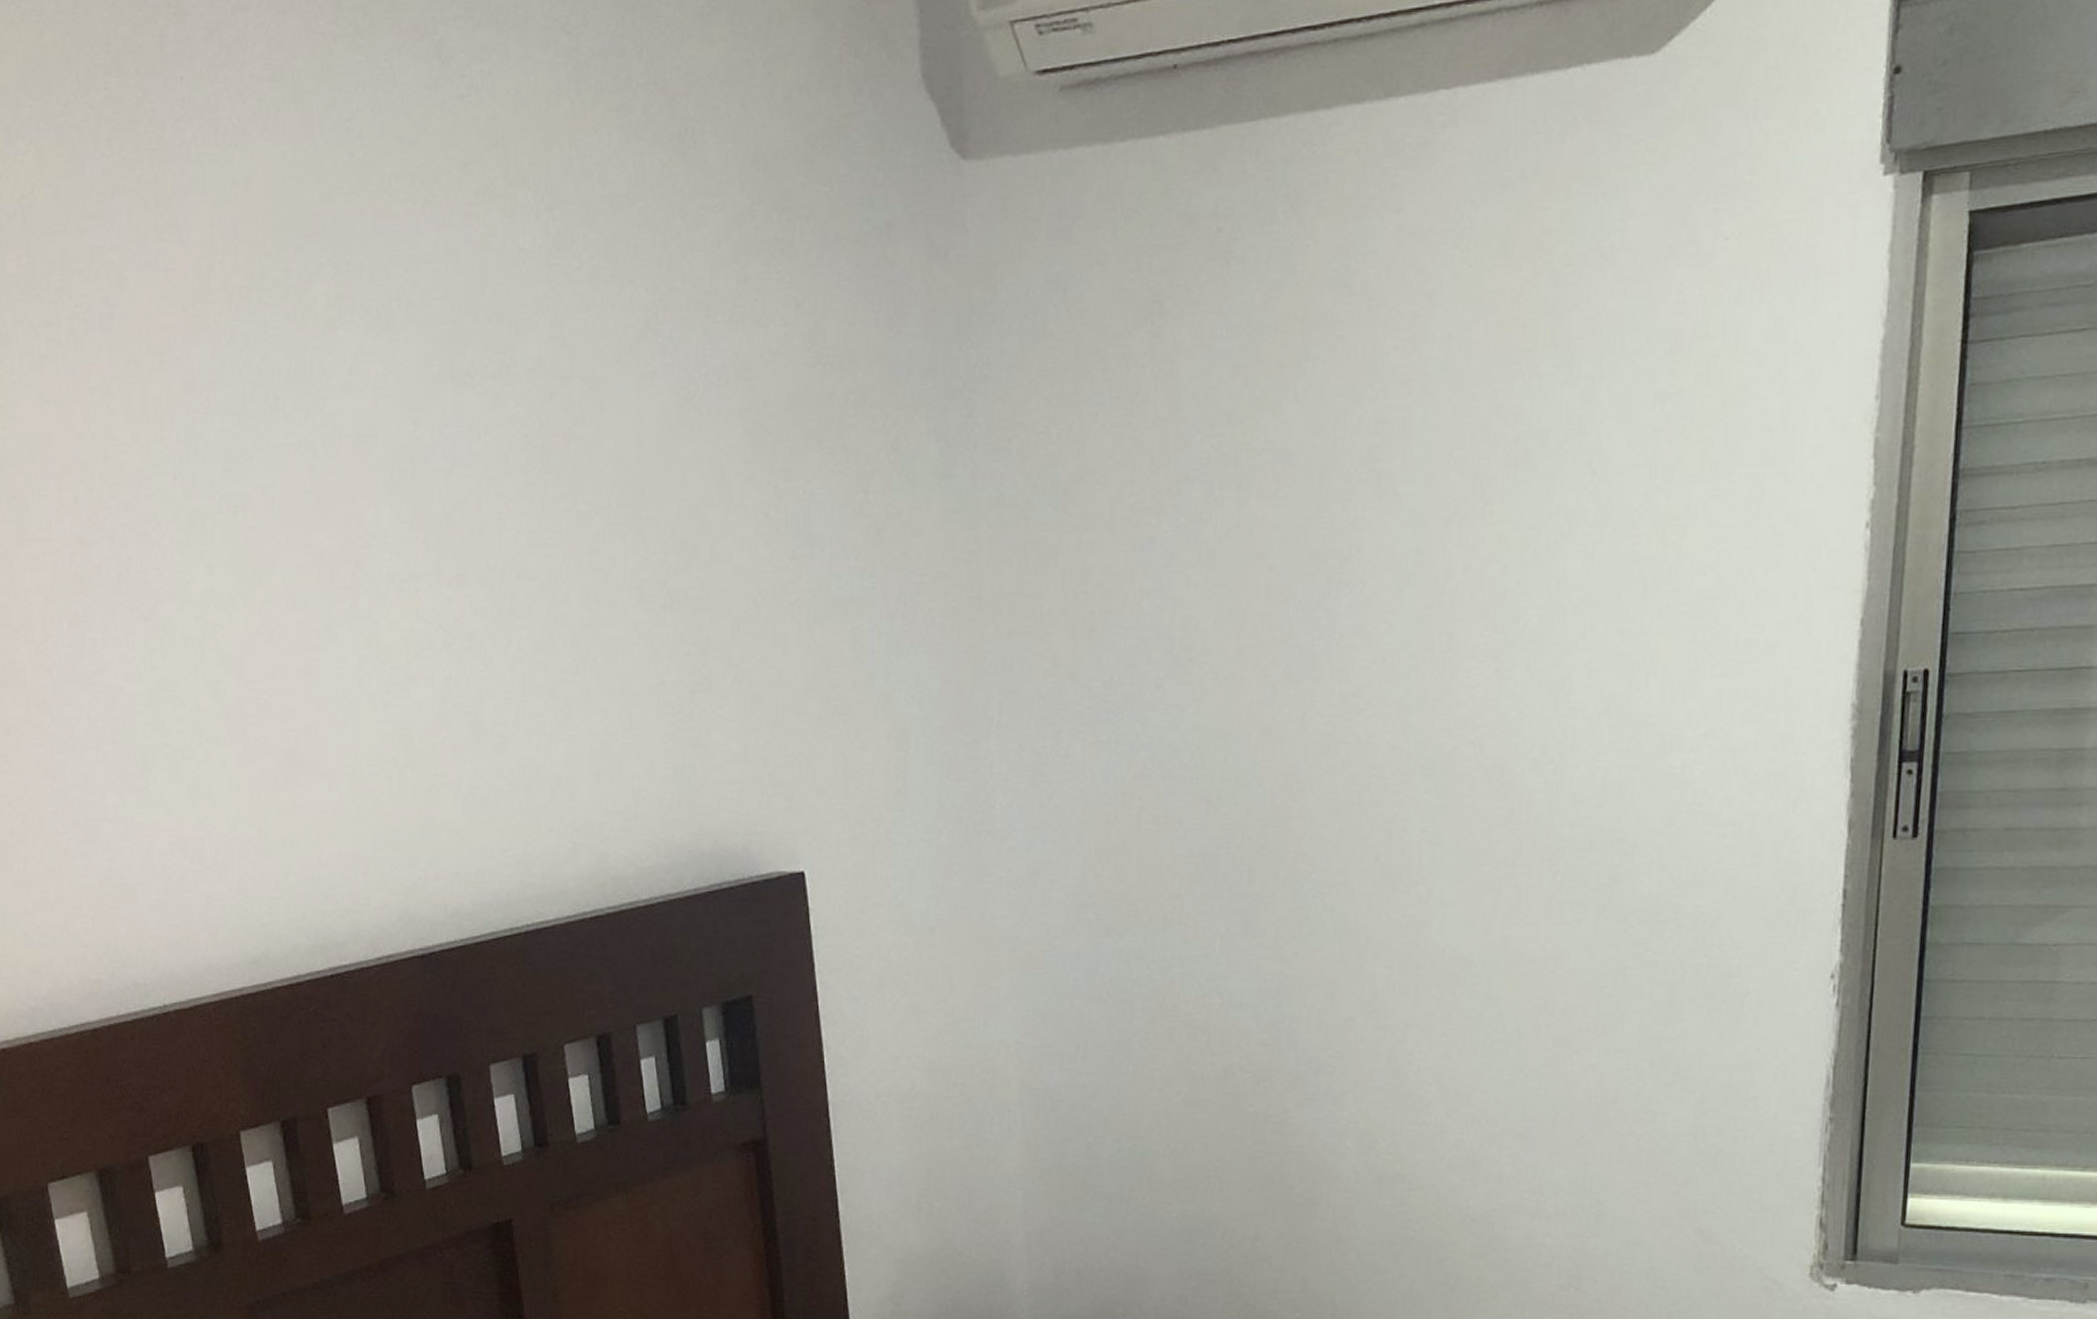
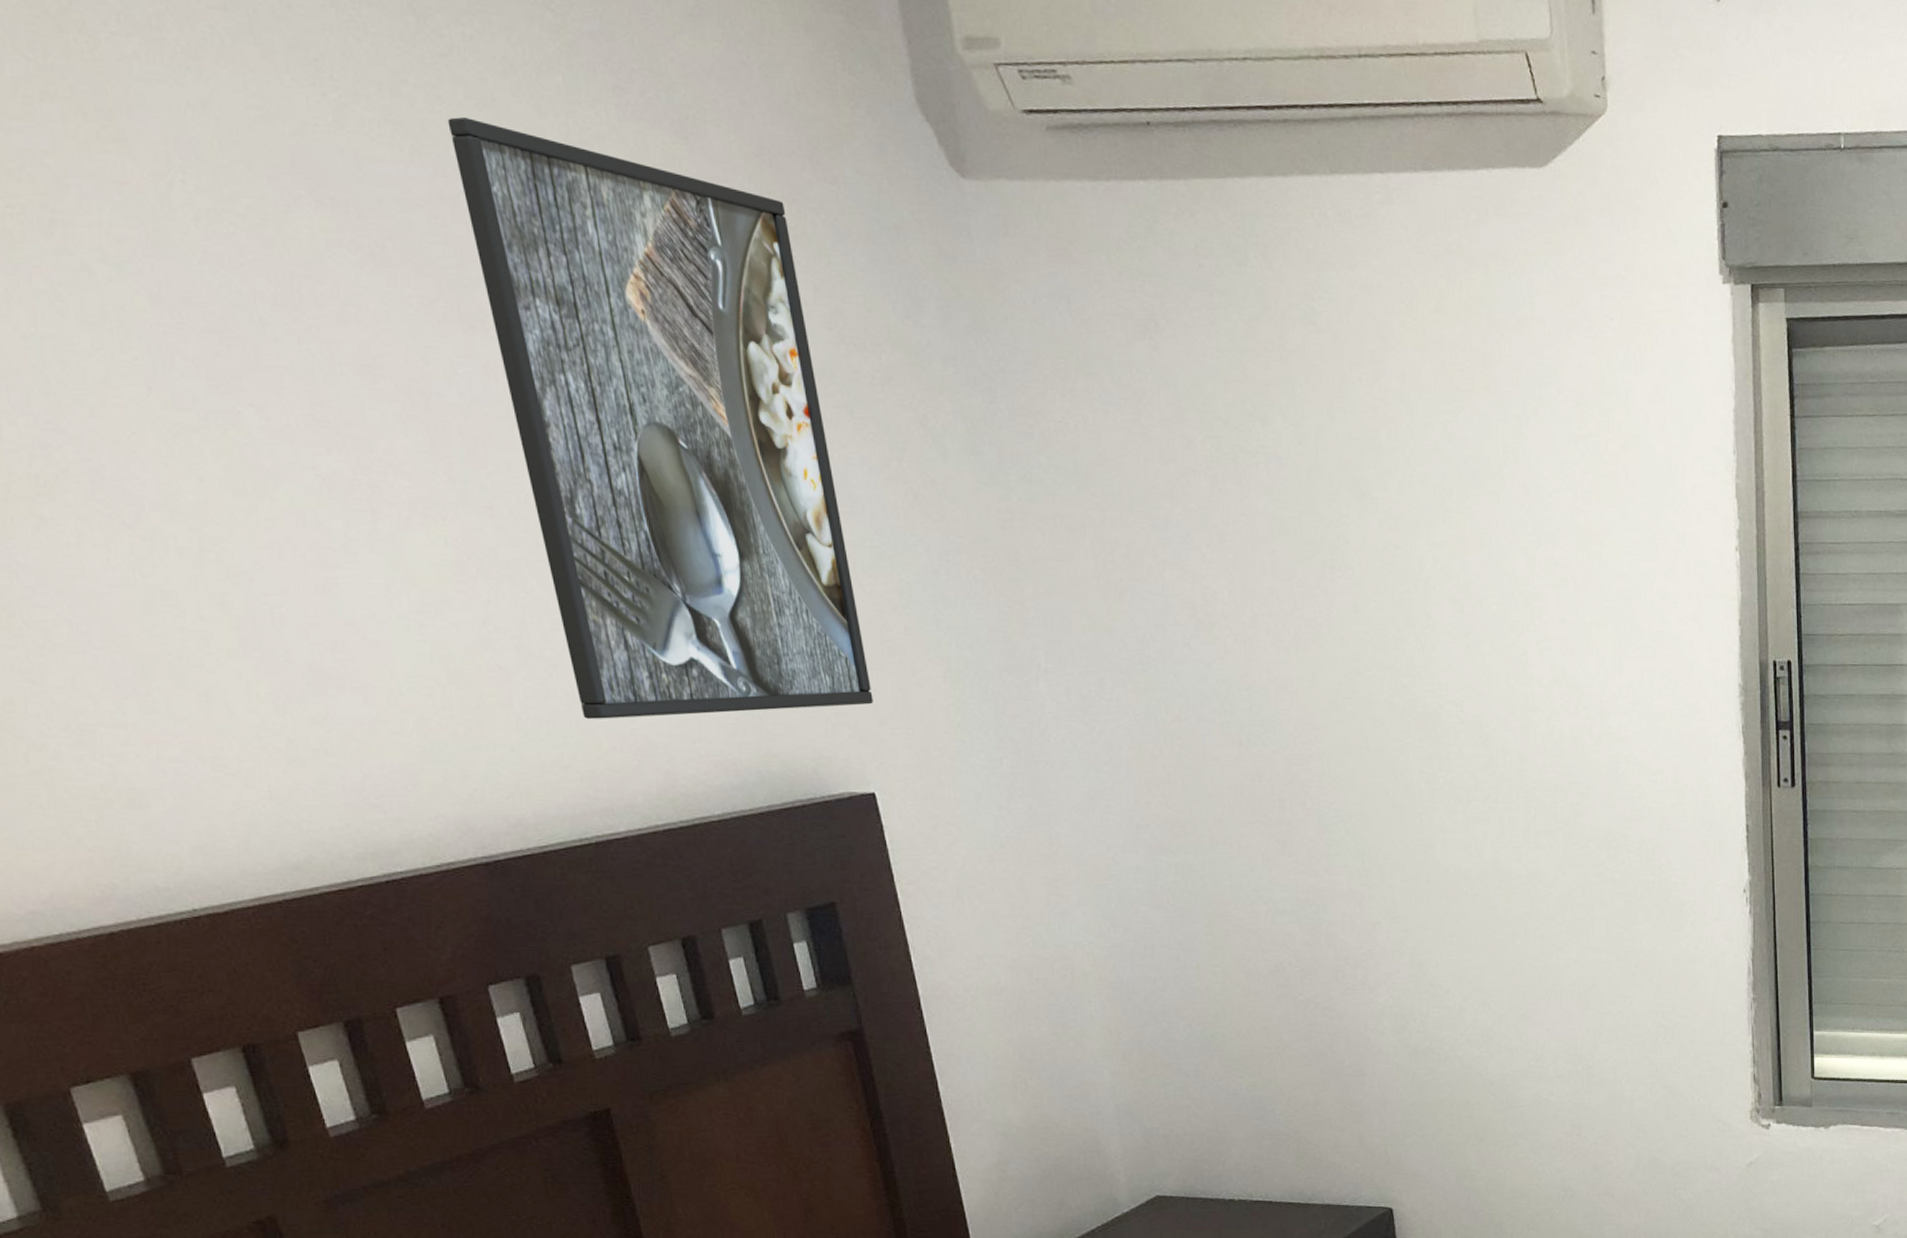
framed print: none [459,159,813,798] -> present [447,116,874,719]

